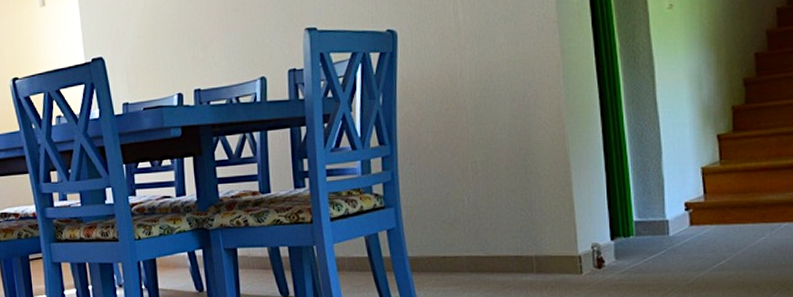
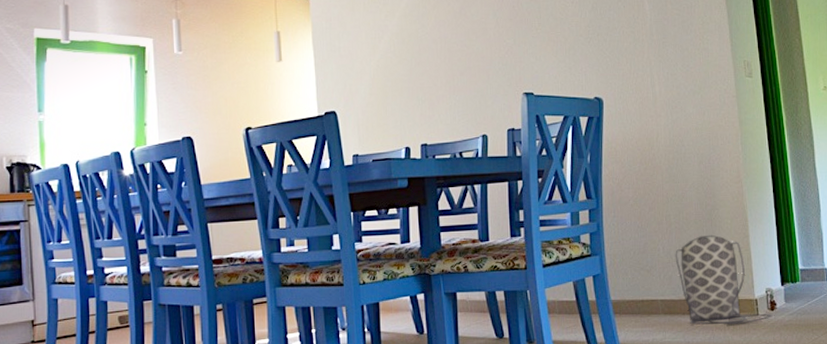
handbag: none [482,183,600,285] -> present [675,234,773,326]

